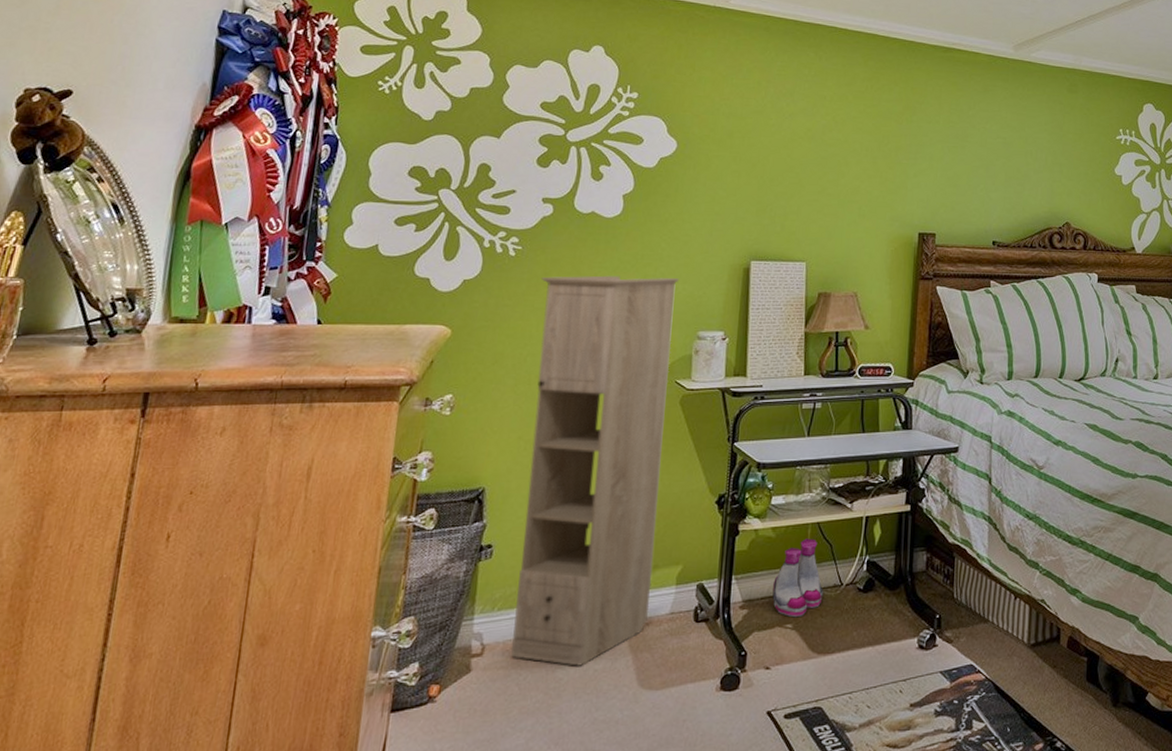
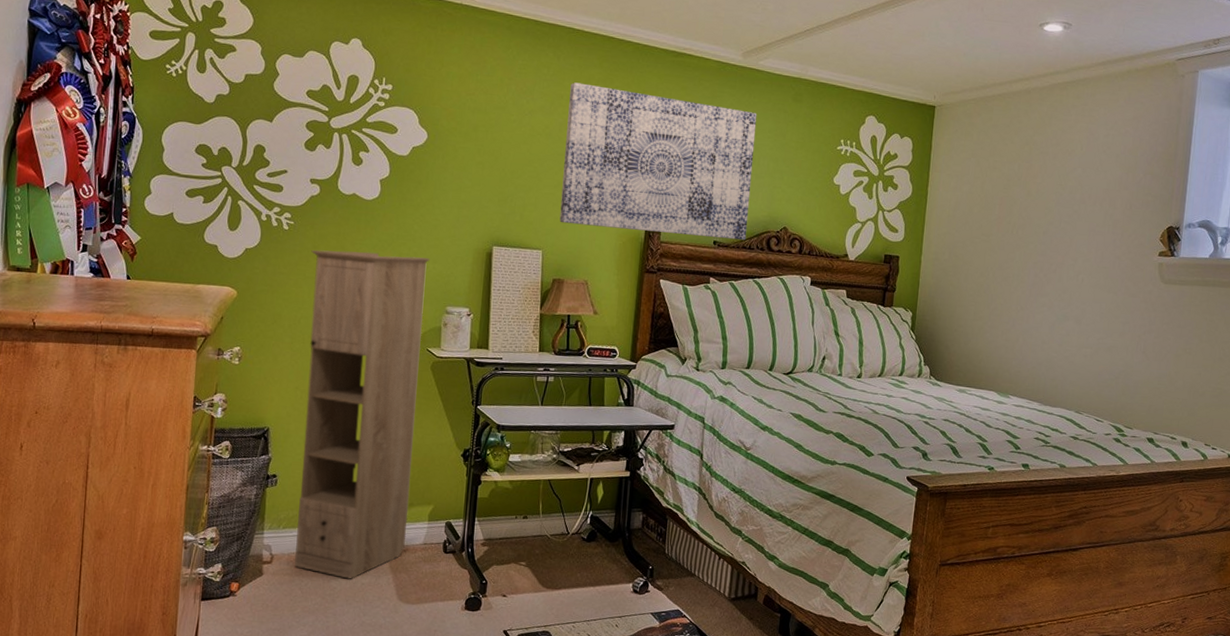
boots: present [772,538,823,618] -> none [509,492,552,557]
wall art: none [824,82,1032,239] -> present [559,82,757,241]

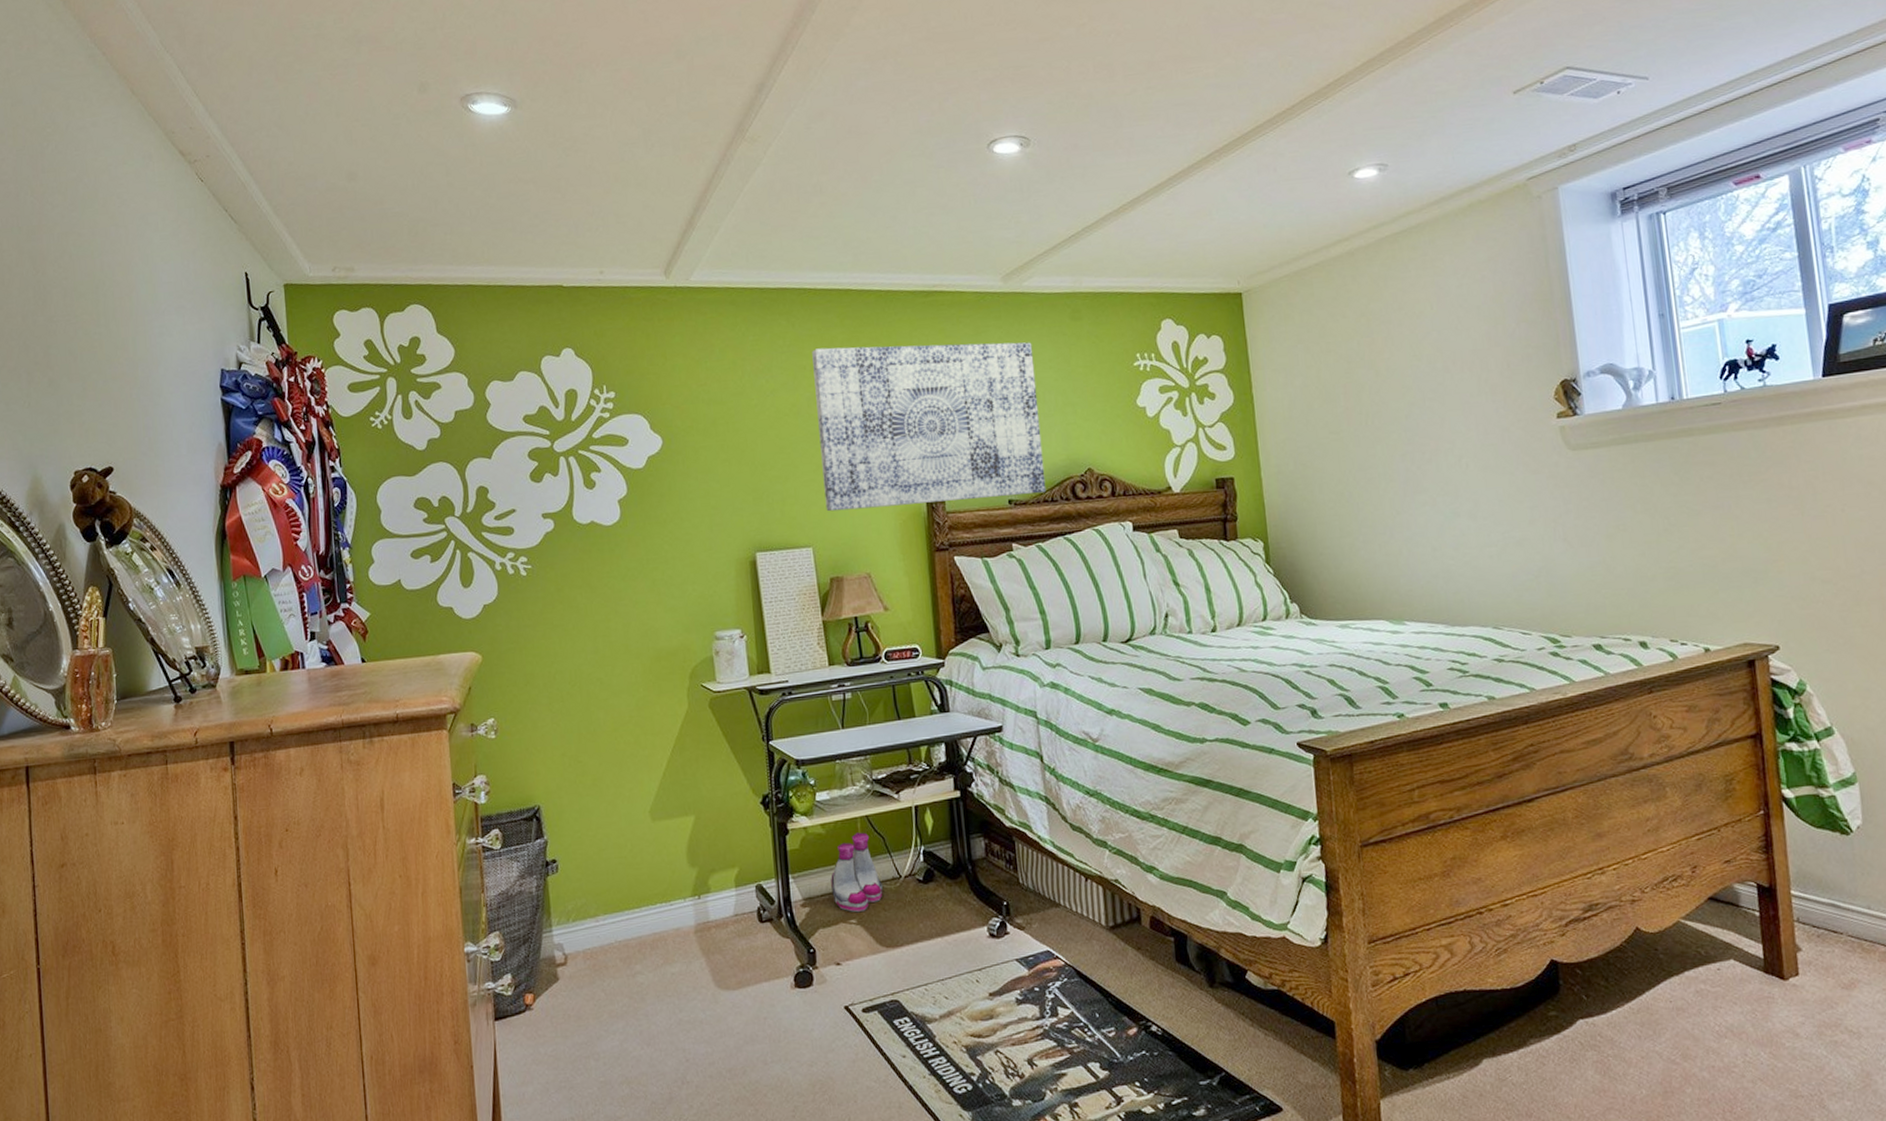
storage cabinet: present [295,250,429,579] -> none [555,580,714,971]
boots: none [509,492,552,557] -> present [831,832,883,913]

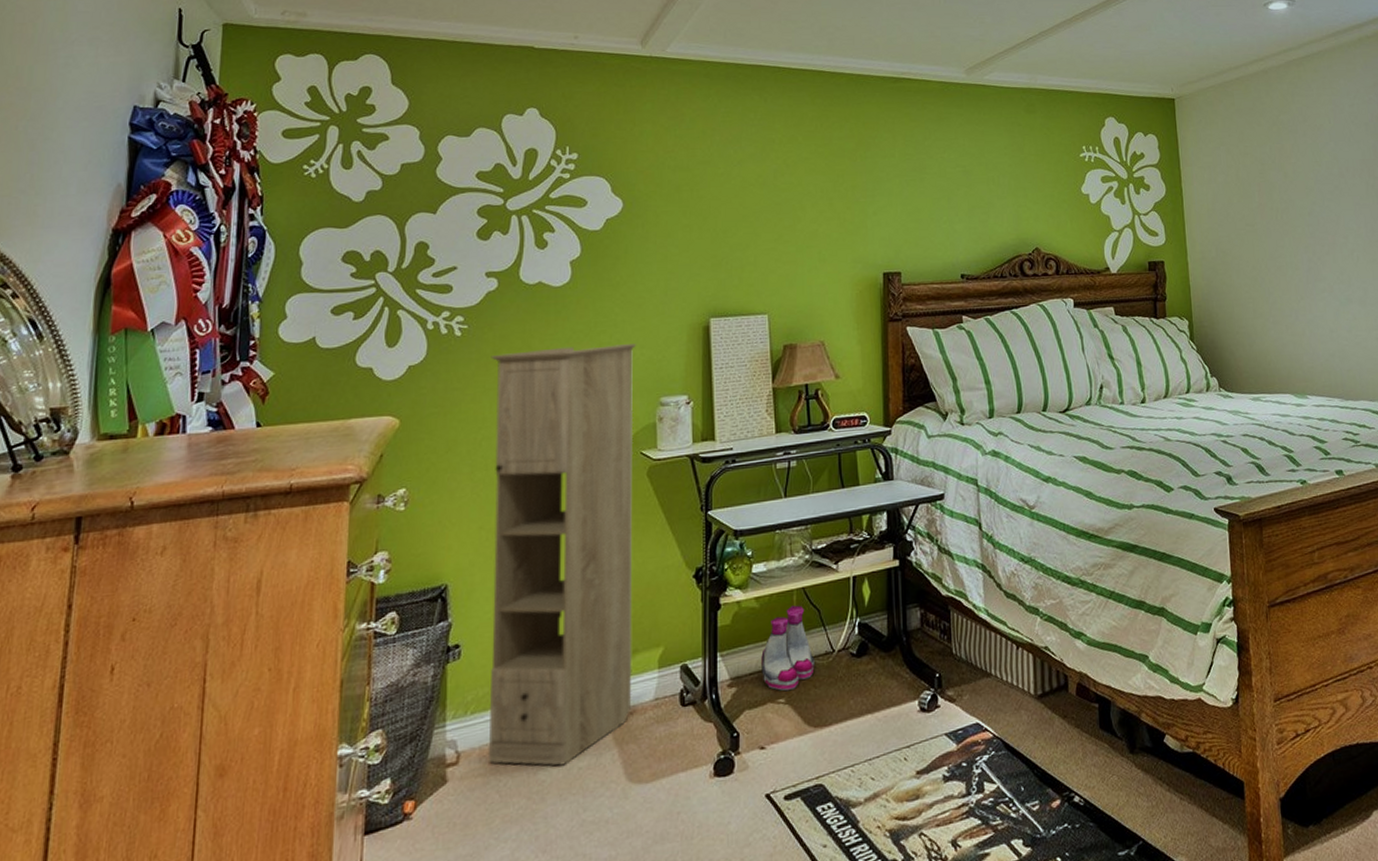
storage cabinet: none [555,580,714,971] -> present [489,344,636,766]
wall art: present [812,342,1047,512] -> none [782,123,997,280]

